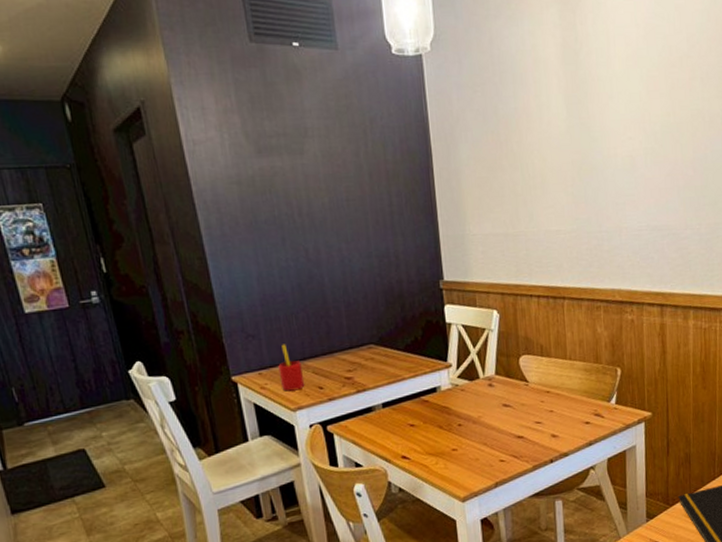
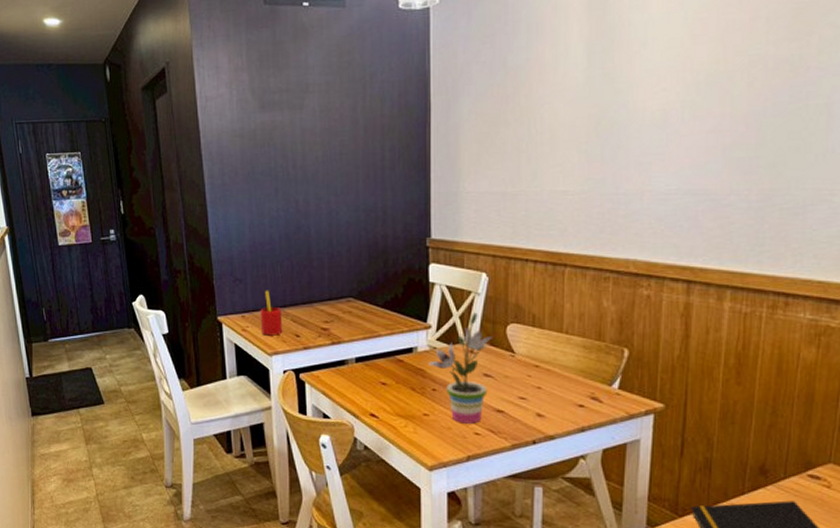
potted plant: none [452,348,508,453] -> present [428,312,492,424]

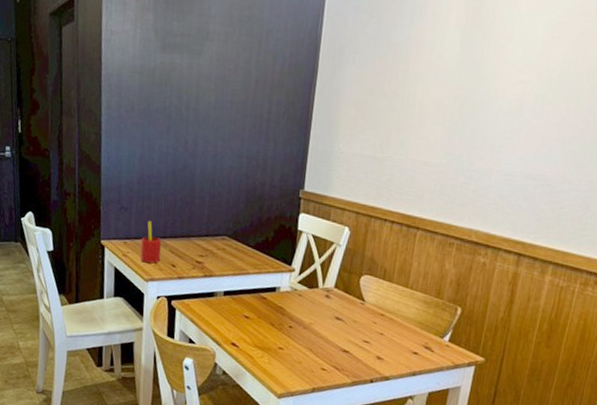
potted plant: present [428,312,492,424] -> none [288,261,347,360]

